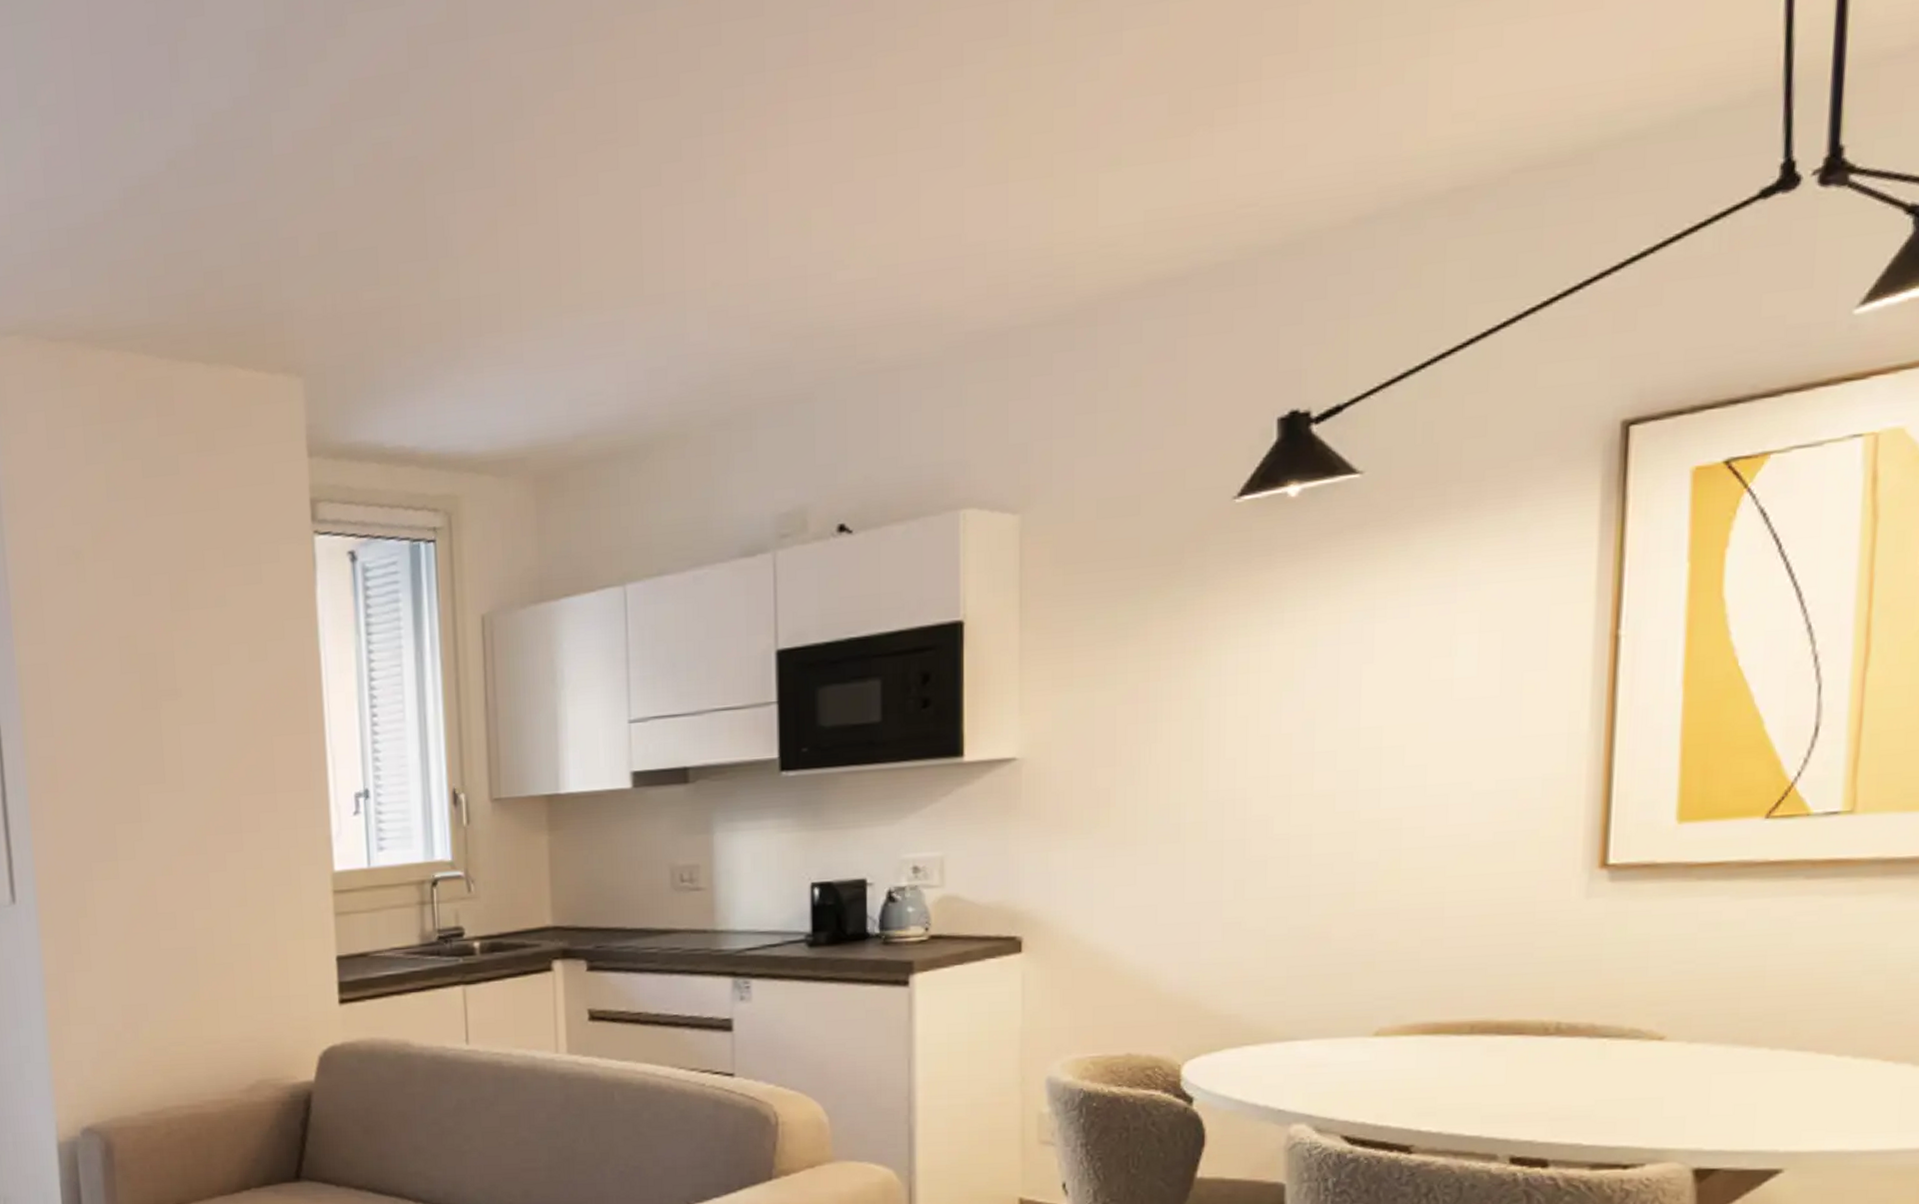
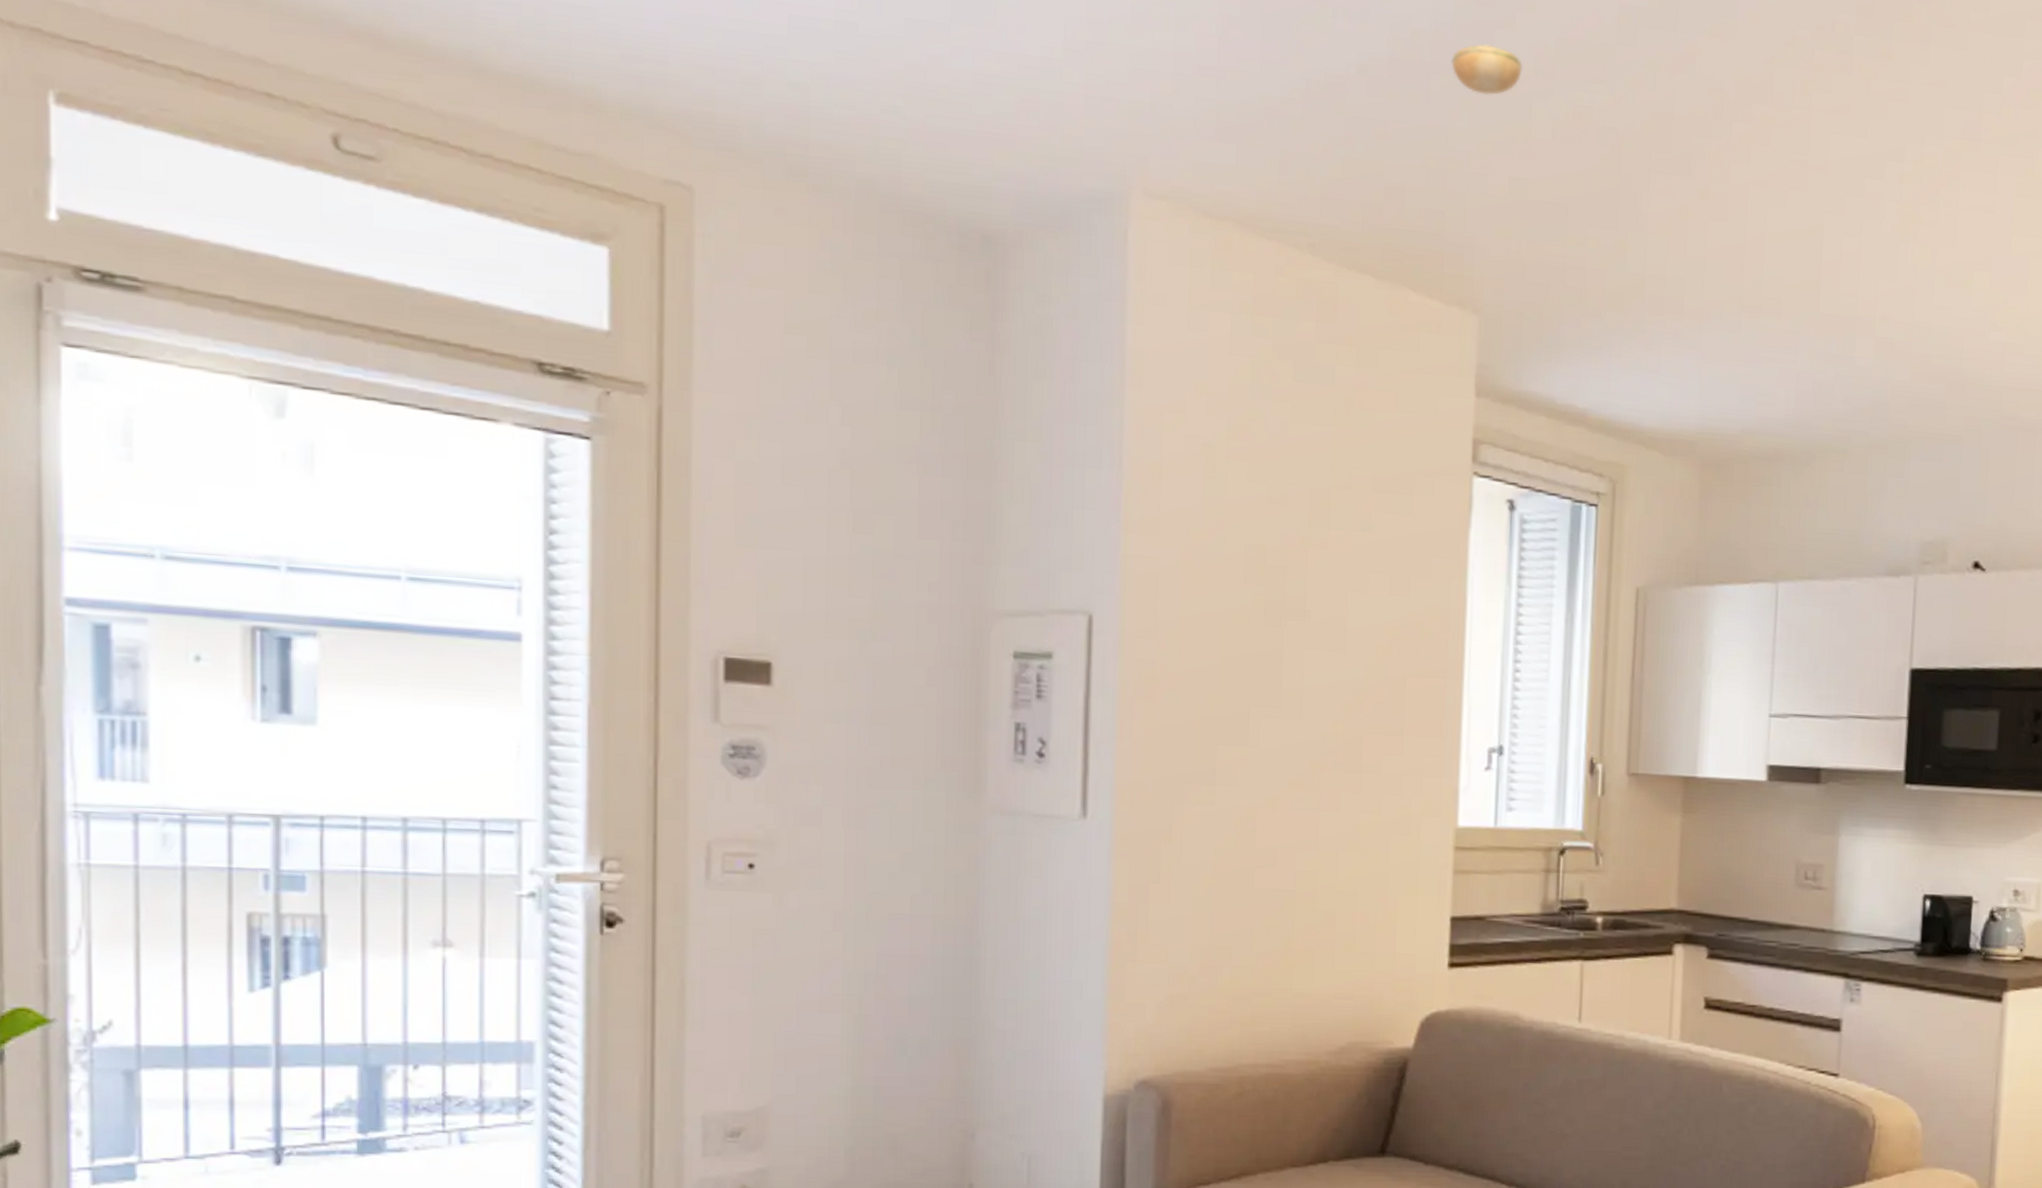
smoke detector: none [252,105,320,159] -> present [1451,43,1523,96]

